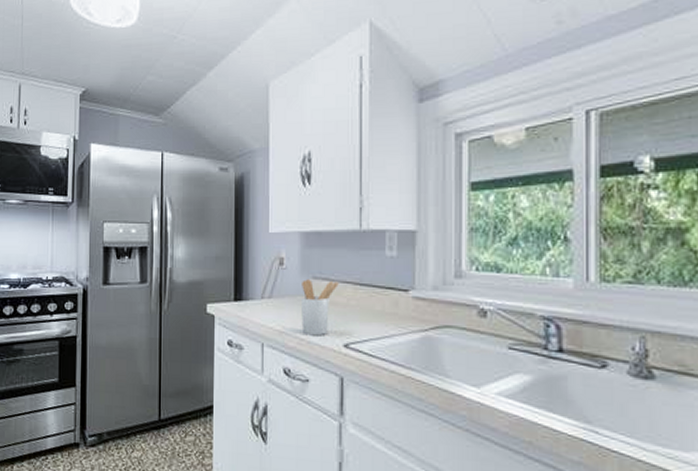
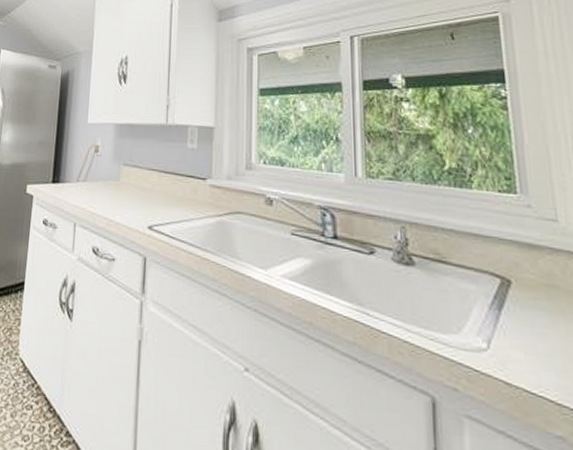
utensil holder: present [300,279,339,336] -> none [111,166,146,218]

